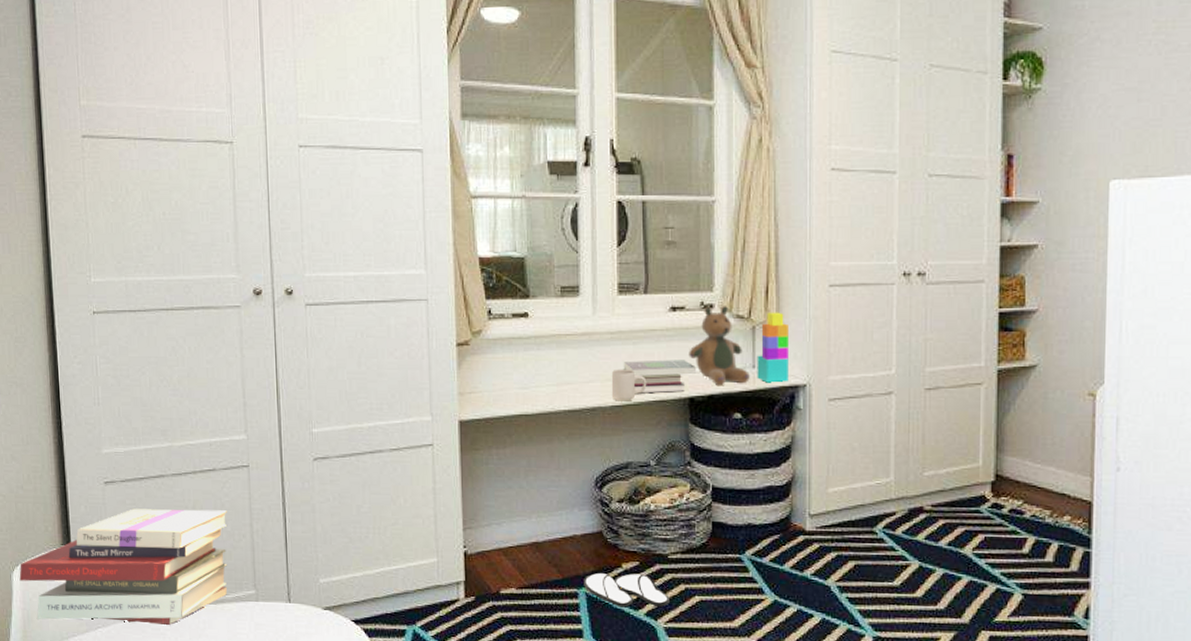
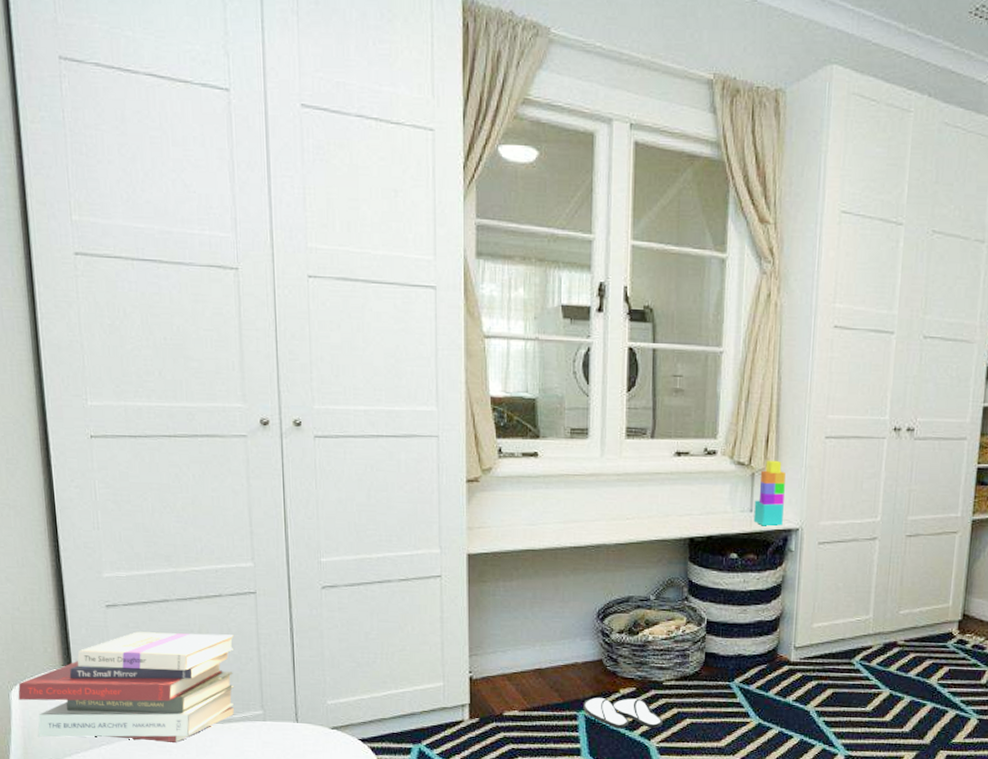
mug: present [611,369,647,402] -> none [616,509,650,540]
books: present [623,360,697,394] -> none [628,501,698,534]
teddy bear: present [689,306,750,385] -> none [691,452,747,527]

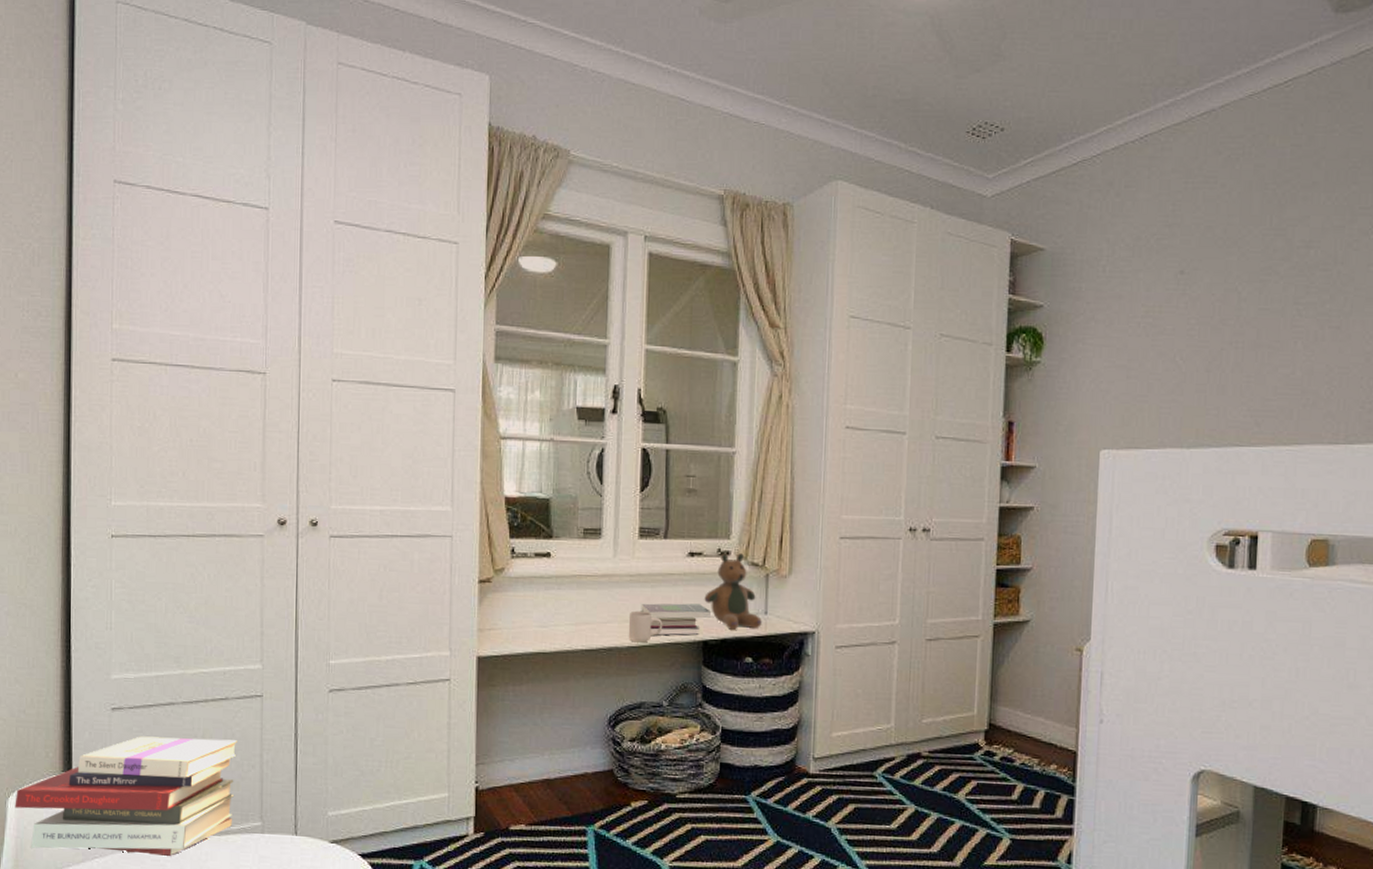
slippers: present [583,698,663,729] -> none [593,811,676,846]
mug: none [616,509,650,540] -> present [628,610,663,643]
books: none [628,501,698,534] -> present [641,603,712,636]
teddy bear: none [691,452,747,527] -> present [704,553,762,630]
toy blocks: present [753,460,786,527] -> none [768,560,800,630]

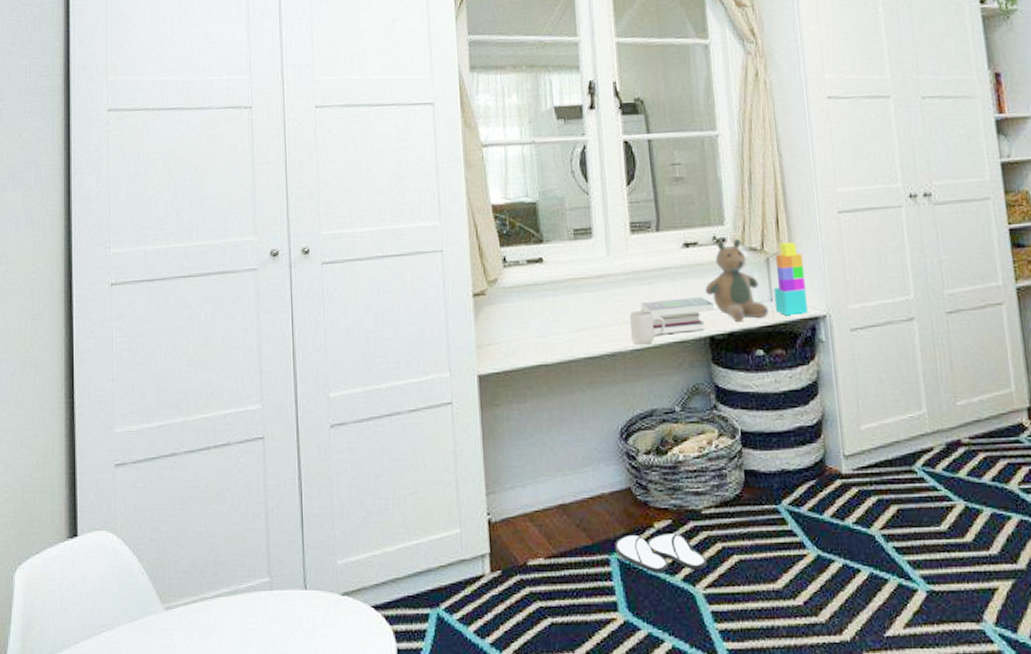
books: present [15,736,237,856] -> none [21,488,241,626]
slippers: none [593,811,676,846] -> present [615,533,707,573]
toy blocks: none [768,560,800,630] -> present [773,242,808,316]

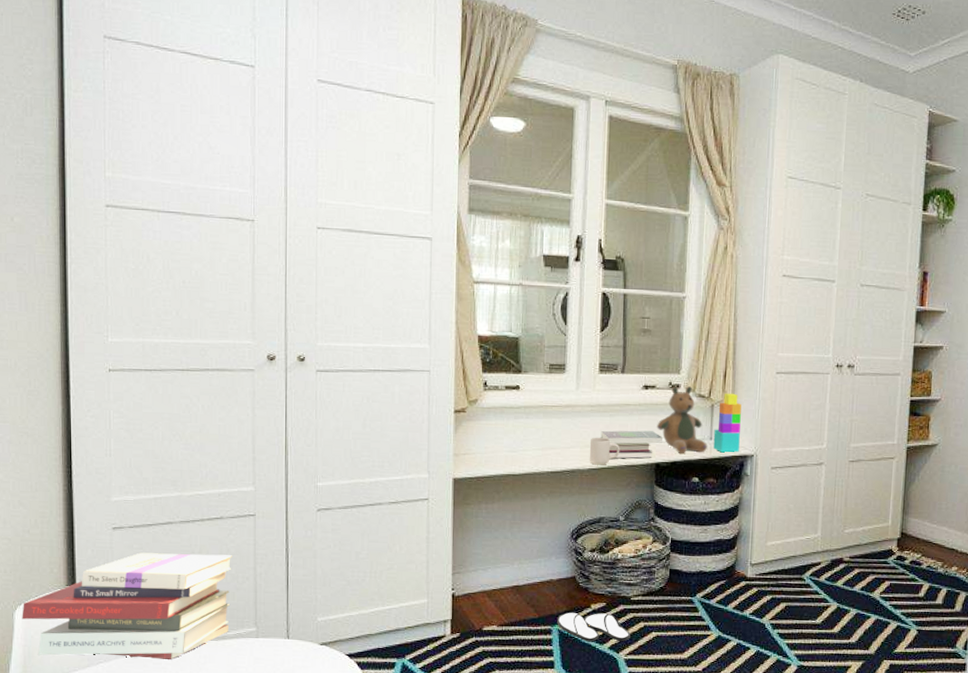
books: none [21,488,241,626] -> present [21,552,232,660]

